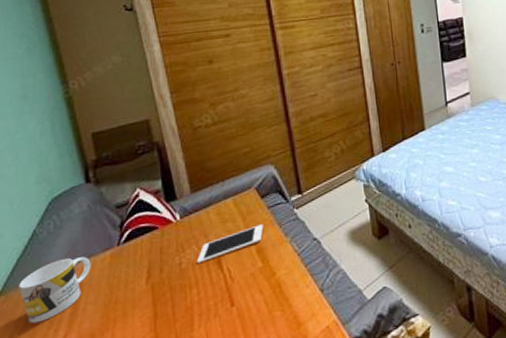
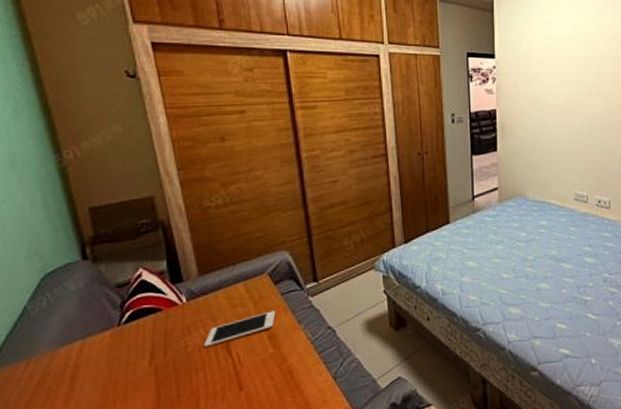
mug: present [19,257,91,324] -> none [8,336,89,402]

